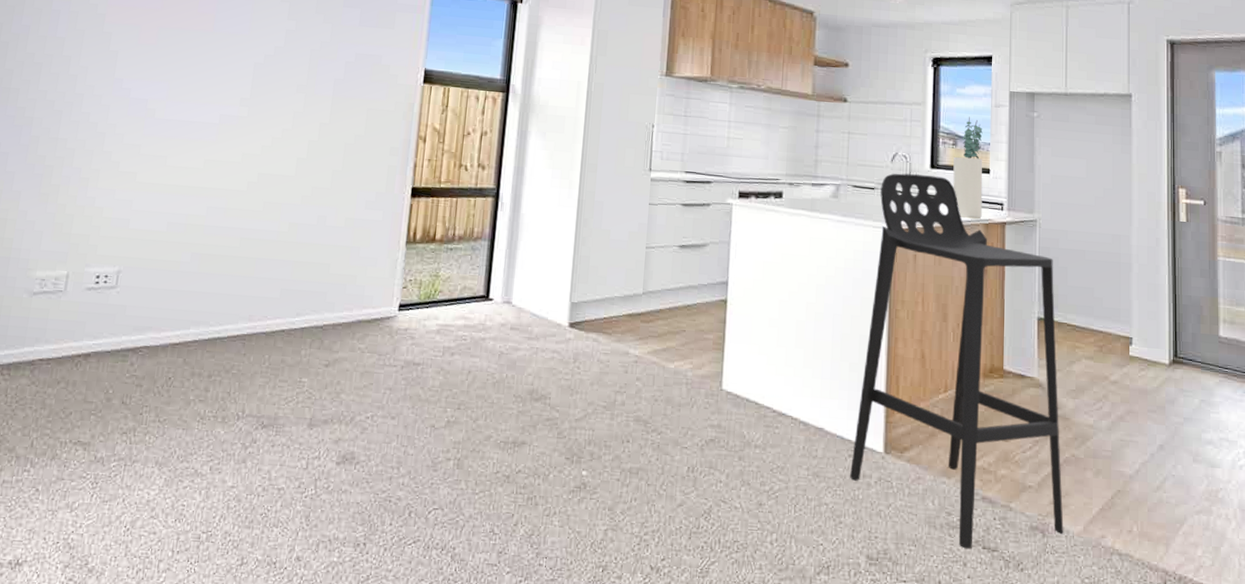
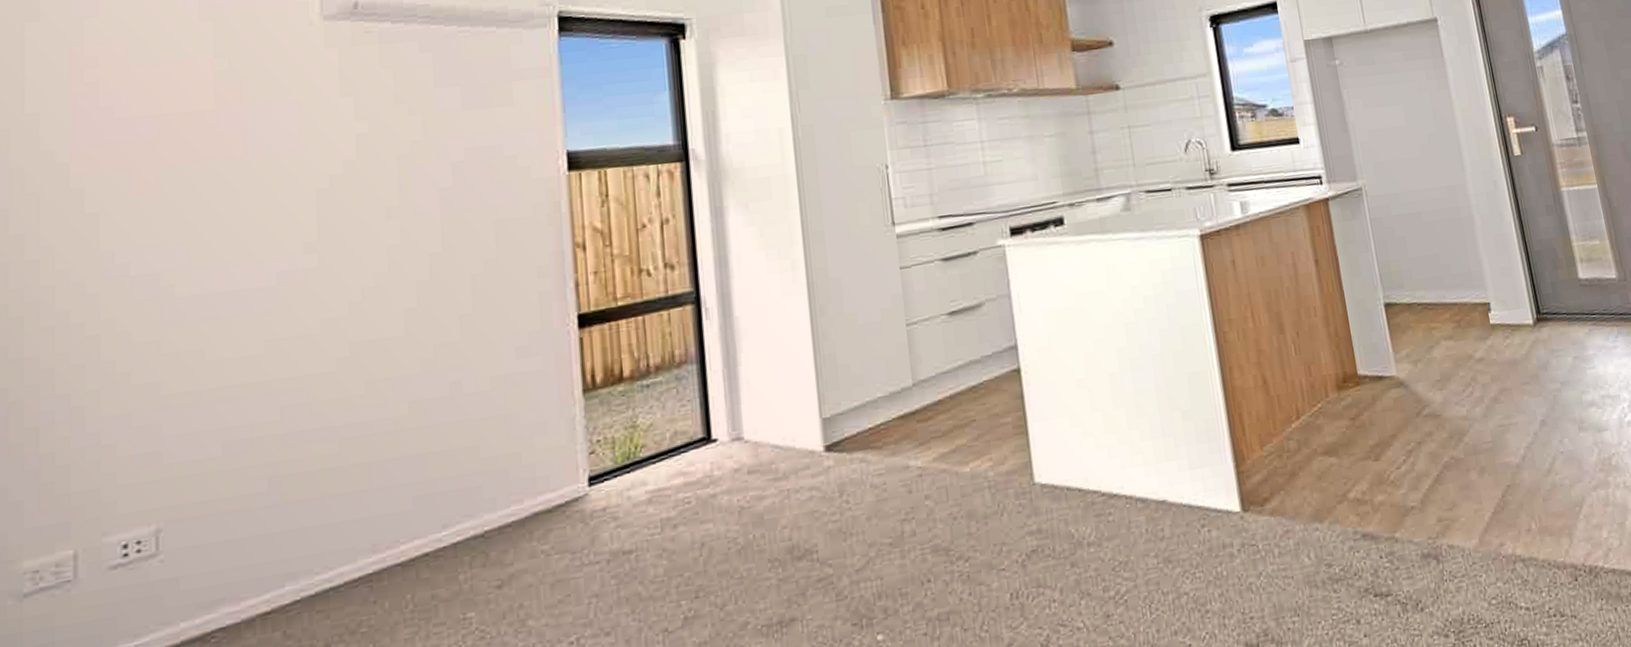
bar stool: present [850,173,1064,549] -> none [1178,158,1459,602]
vase: present [953,116,983,220] -> none [1255,79,1300,204]

